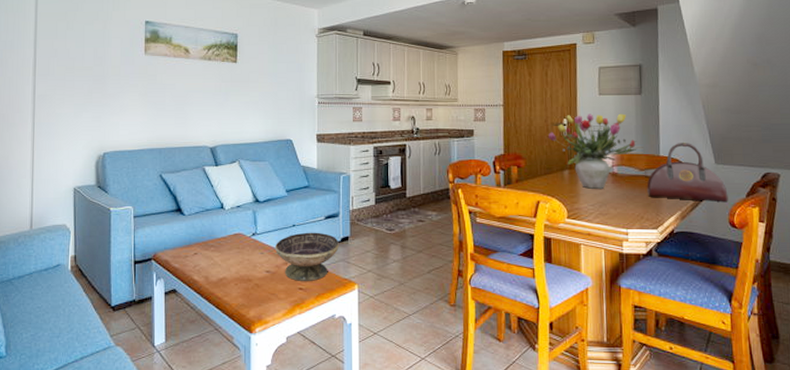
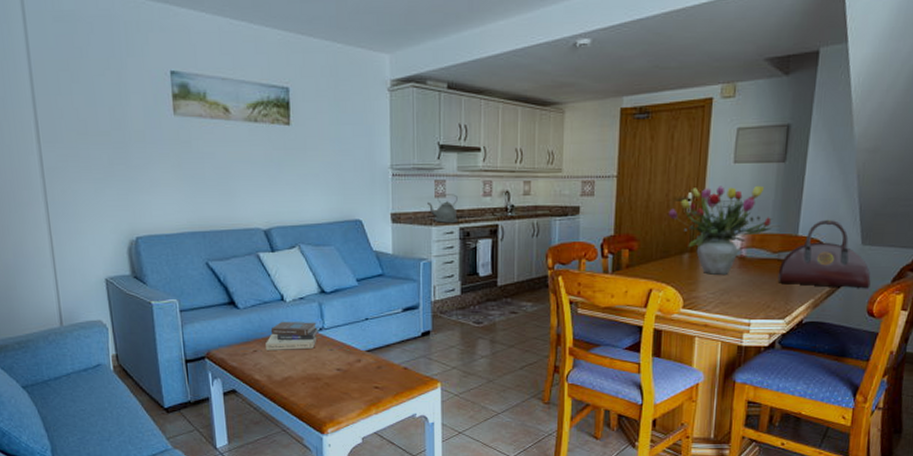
books: none [204,226,252,253] -> present [265,321,318,350]
decorative bowl: present [274,232,339,281] -> none [345,326,419,379]
kettle: none [347,119,372,144] -> present [428,194,458,224]

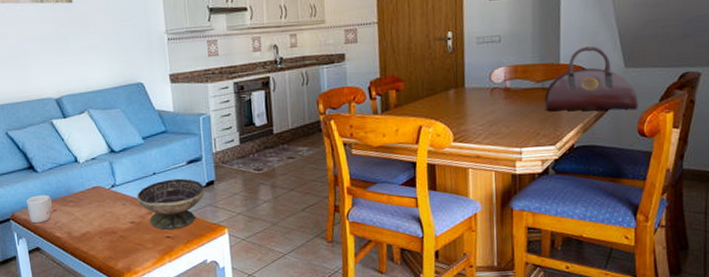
mug: none [224,333,253,364] -> present [26,195,53,224]
books: present [265,321,318,350] -> none [63,179,111,209]
decorative bowl: none [345,326,419,379] -> present [136,178,205,230]
kettle: present [428,194,458,224] -> none [202,52,232,81]
flower arrangement: present [667,185,773,275] -> none [430,19,534,108]

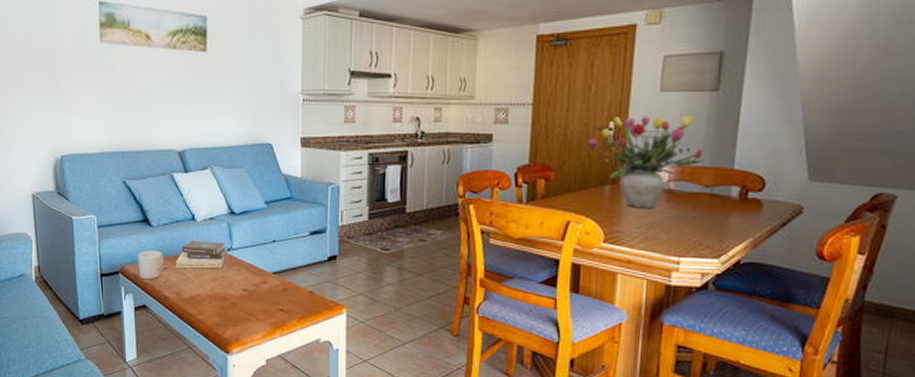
books: none [63,179,111,209] -> present [175,240,227,269]
decorative bowl: present [136,178,205,230] -> none [252,249,325,302]
flower arrangement: none [430,19,534,108] -> present [587,115,705,208]
handbag: present [544,45,638,112] -> none [710,152,820,229]

